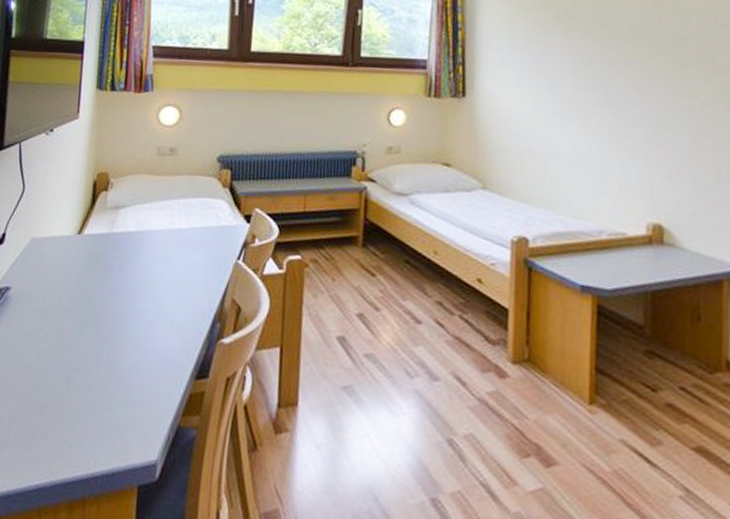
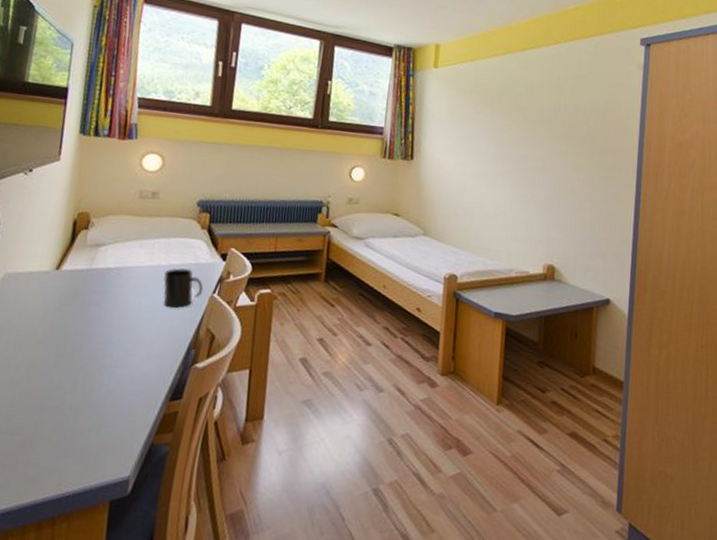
mug: none [185,231,227,276] -> present [163,268,204,308]

